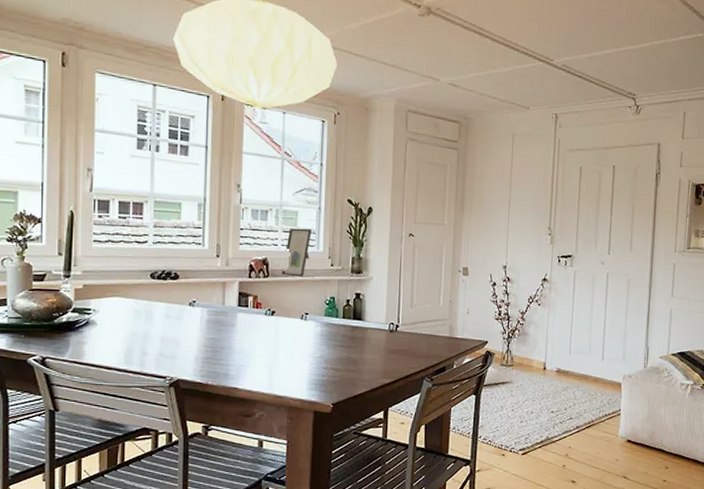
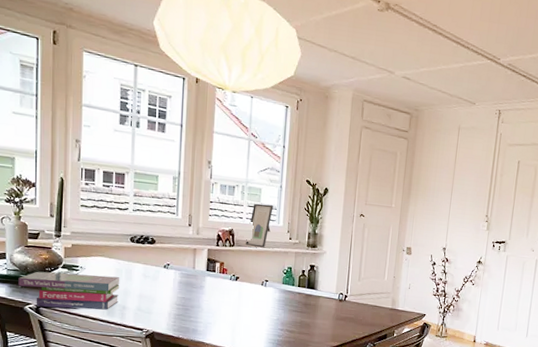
books: none [21,317,139,359] -> present [18,271,120,310]

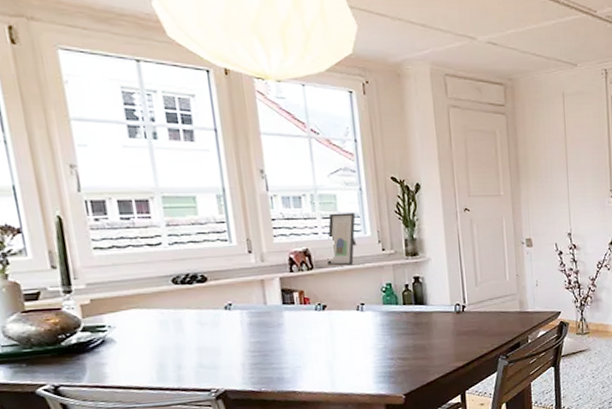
books: present [18,271,120,310] -> none [20,331,170,387]

